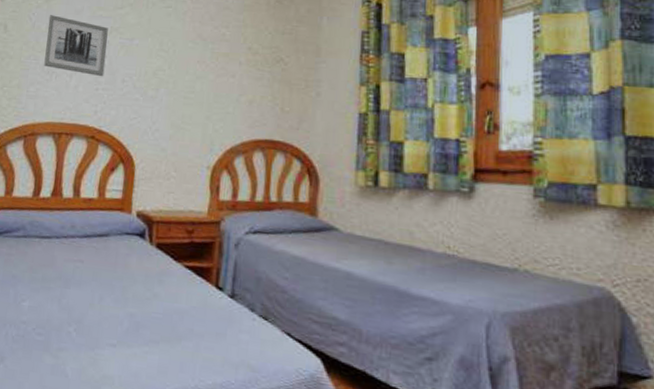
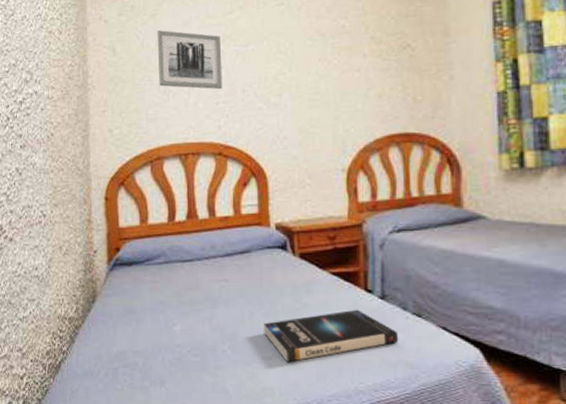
book: none [111,305,244,352] -> present [263,309,399,362]

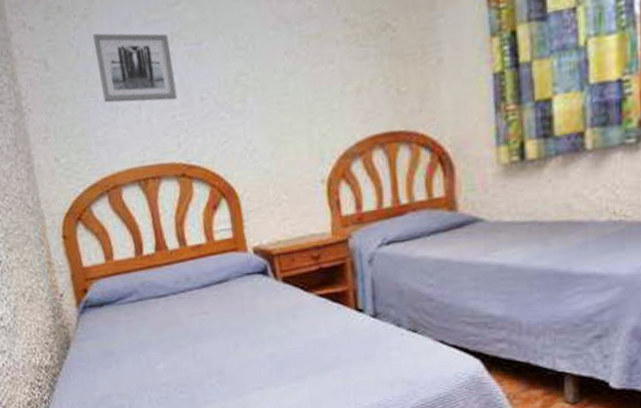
book: present [263,309,399,362] -> none [250,330,395,390]

